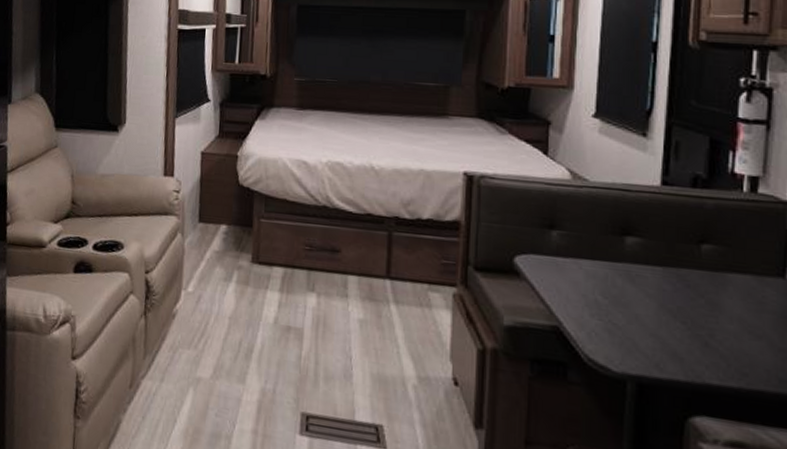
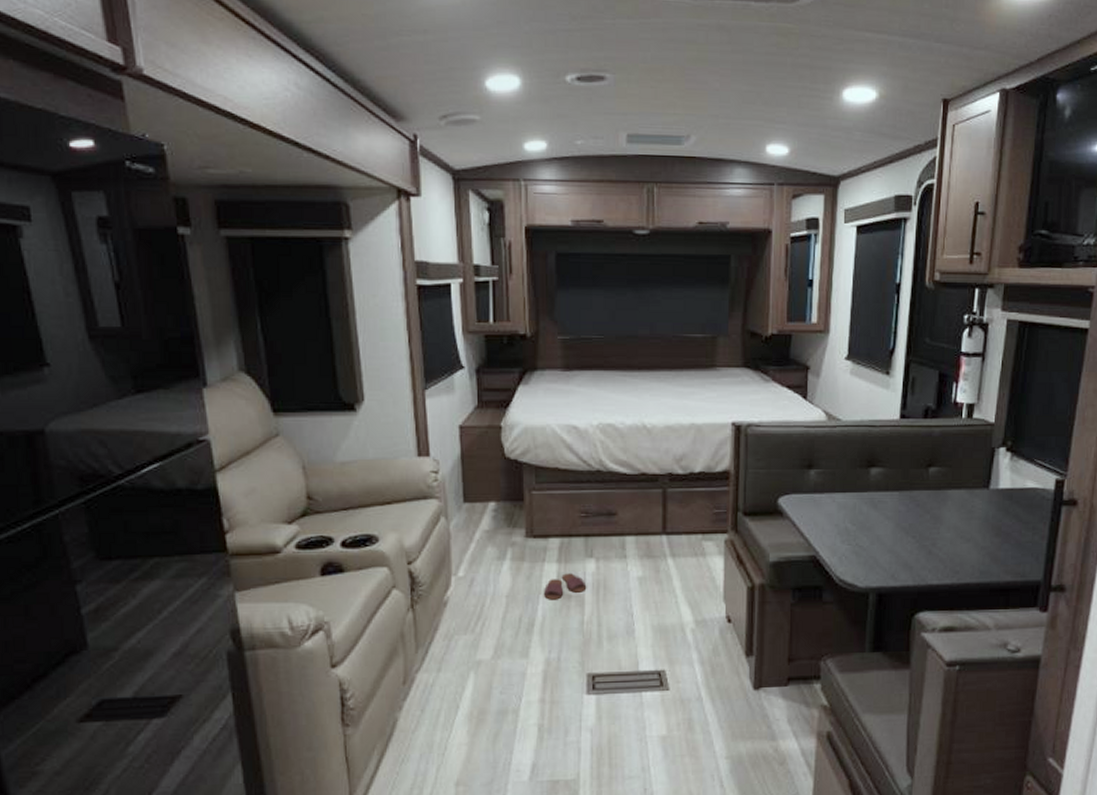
slippers: none [265,304,307,330] -> present [544,573,587,600]

